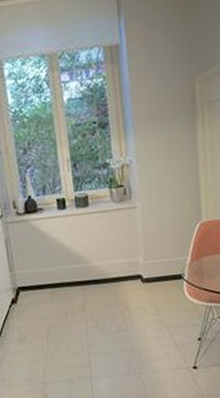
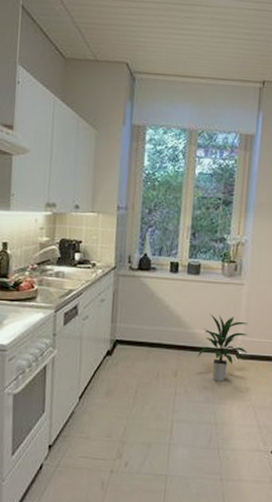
indoor plant: none [101,242,153,309] -> present [196,314,249,381]

